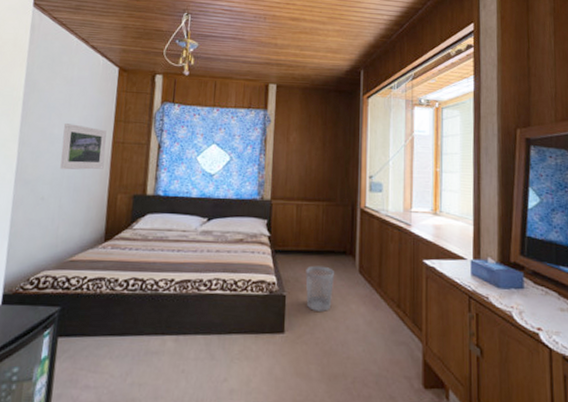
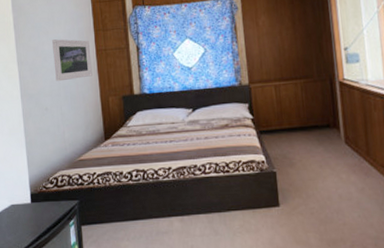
wastebasket: present [305,265,334,311] -> none [292,141,322,184]

